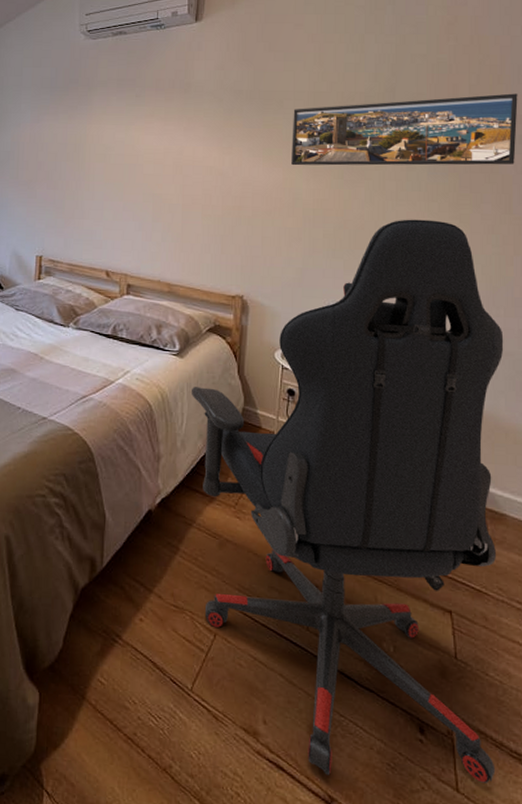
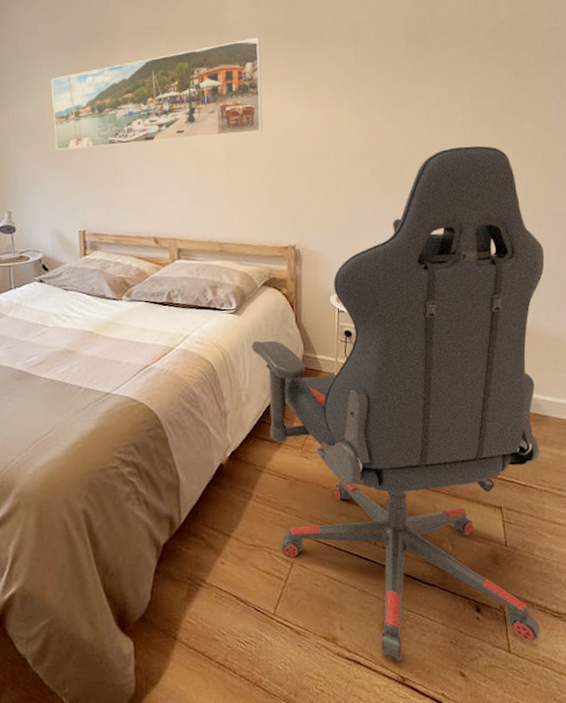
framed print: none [24,96,223,183] -> present [51,37,263,151]
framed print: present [291,93,518,166] -> none [333,4,556,105]

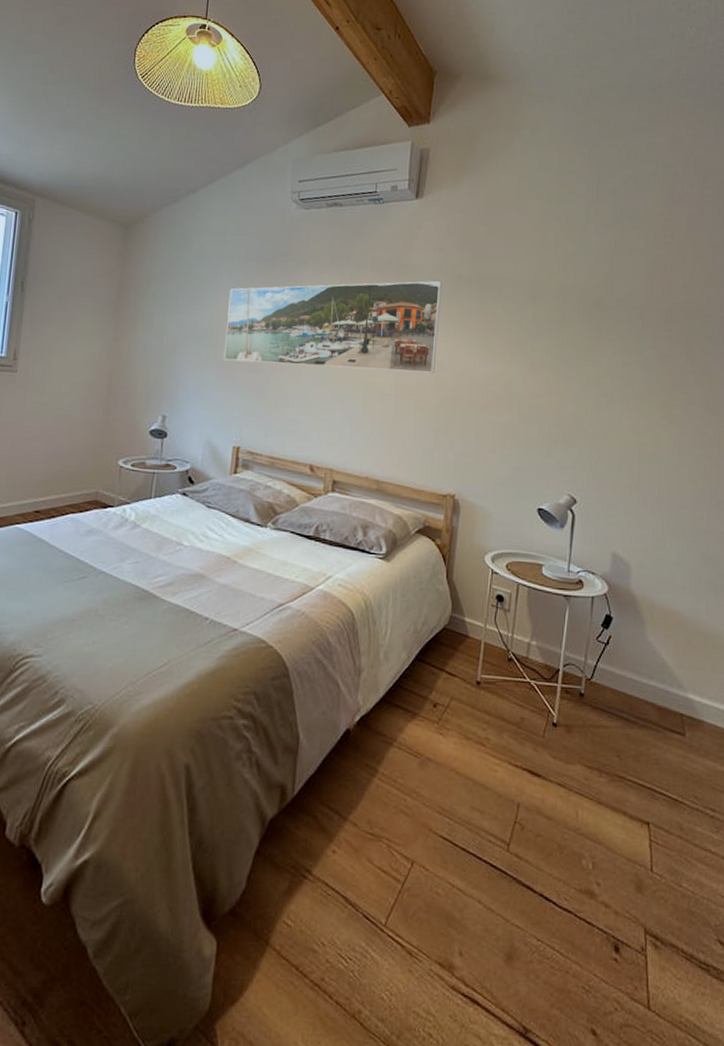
chair: present [252,145,545,661] -> none [397,418,707,1005]

